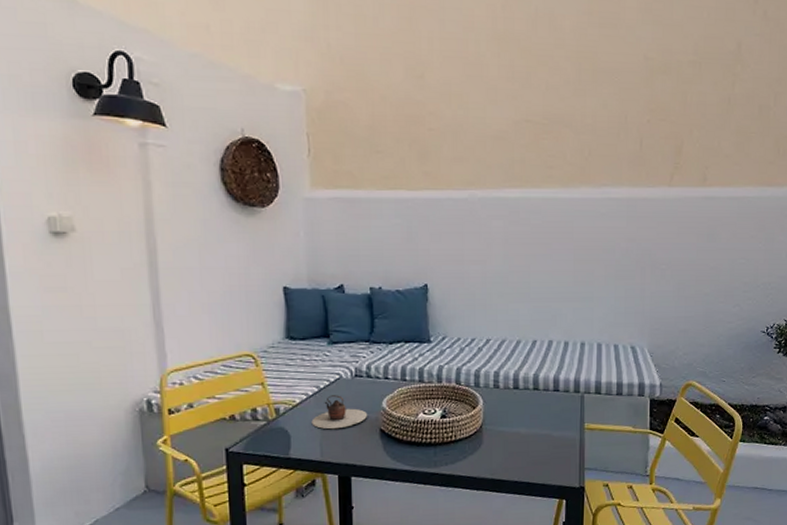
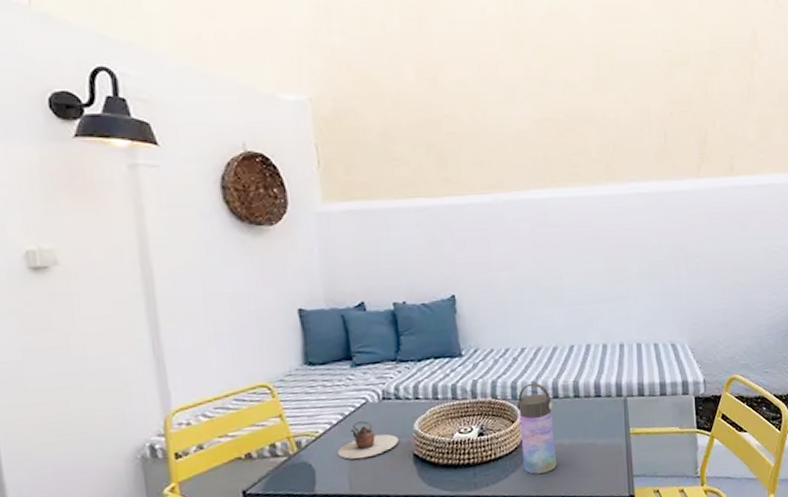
water bottle: none [479,372,512,458] -> present [517,382,557,474]

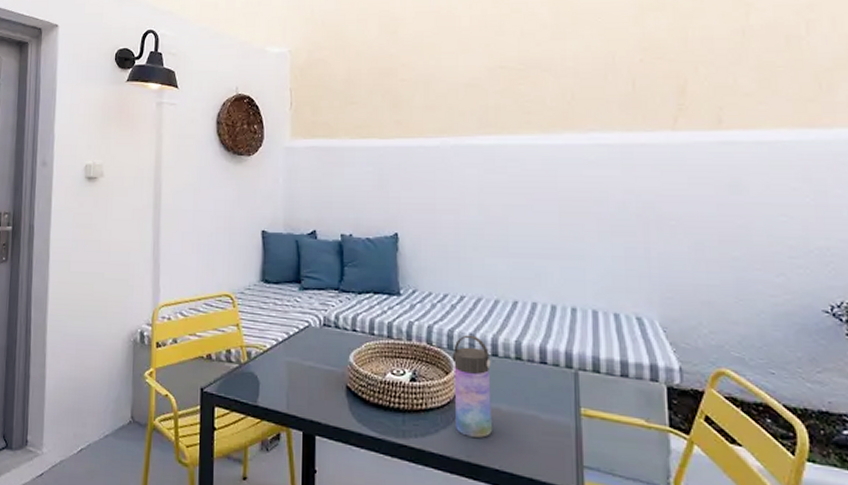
teapot: present [337,421,398,459] -> none [280,343,334,381]

